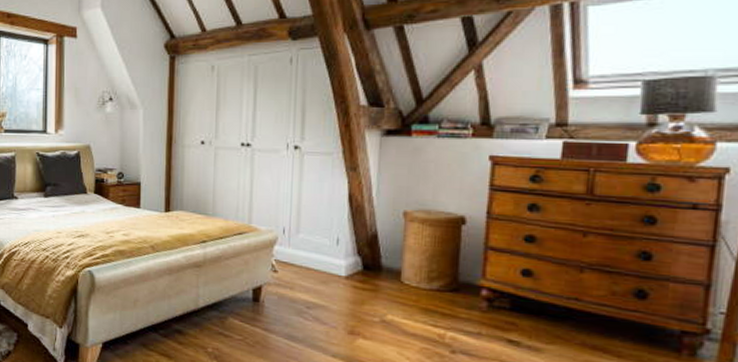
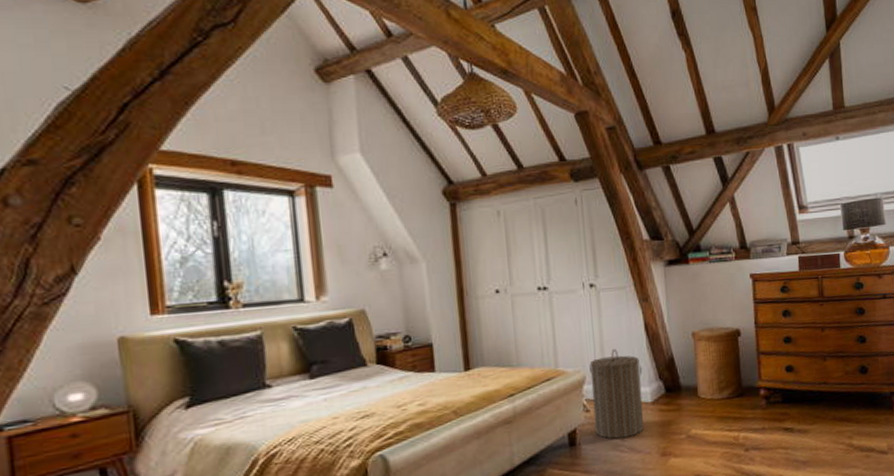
laundry hamper: none [280,215,338,307] -> present [589,349,645,439]

